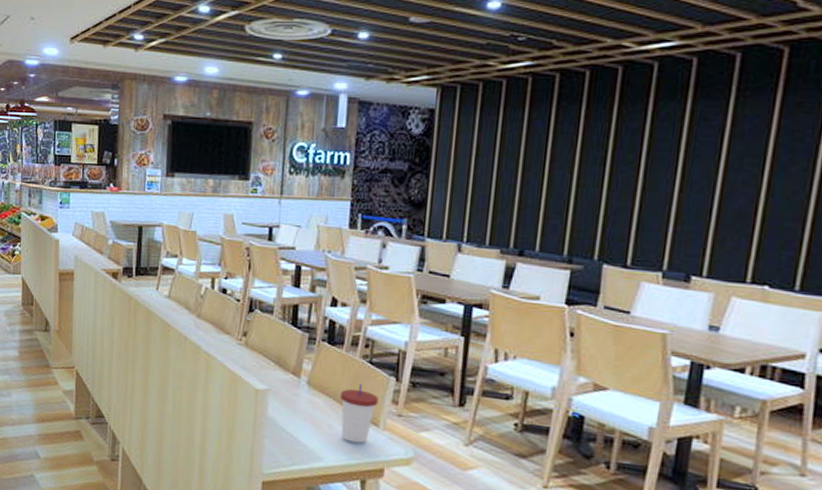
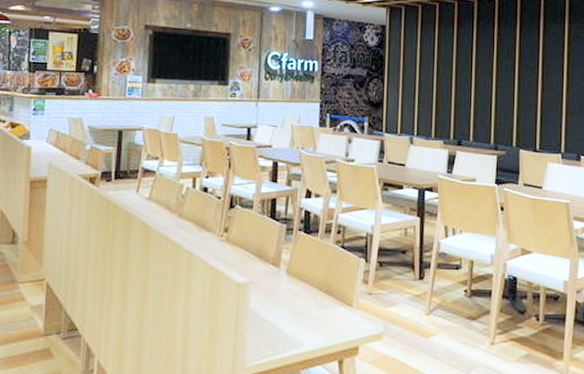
cup: present [340,383,379,444] -> none [317,268,351,325]

